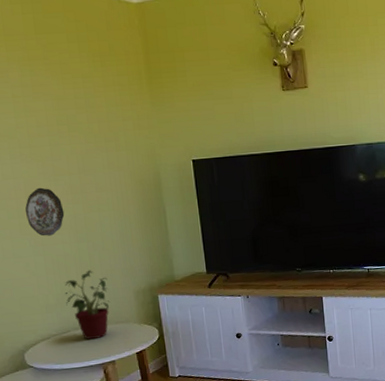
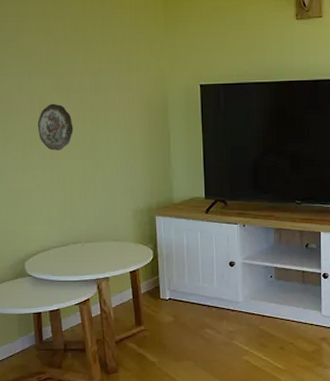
potted plant: present [64,270,110,340] -> none [67,186,109,255]

